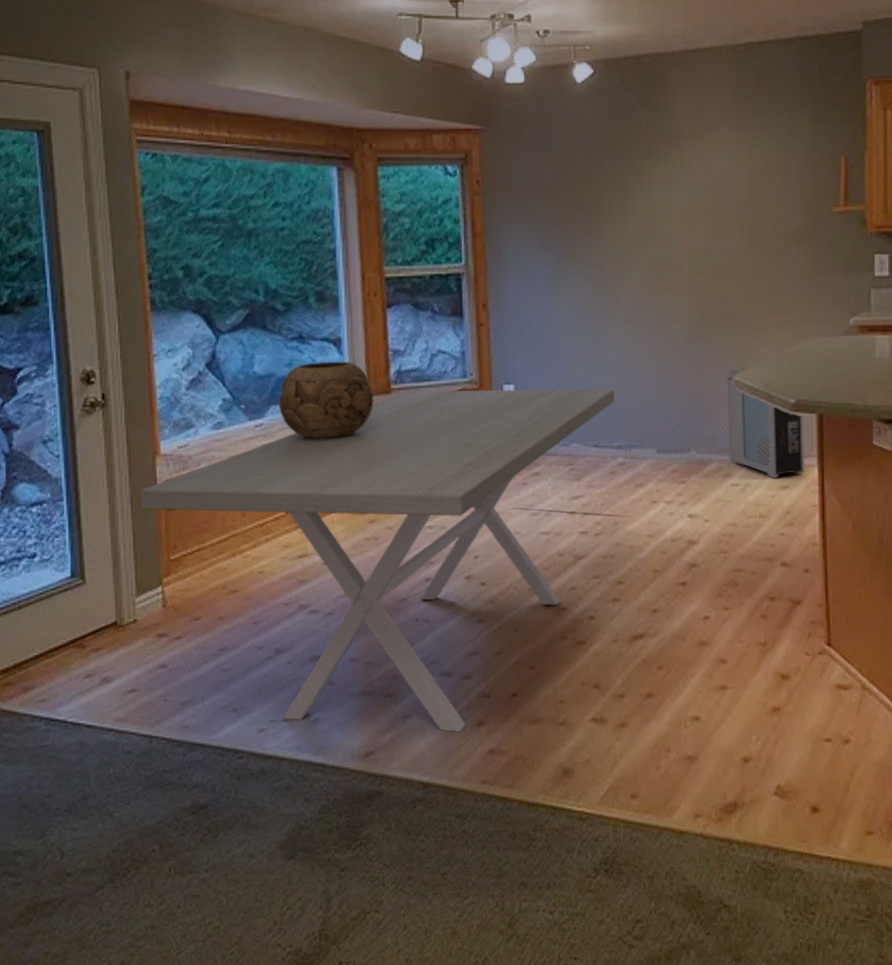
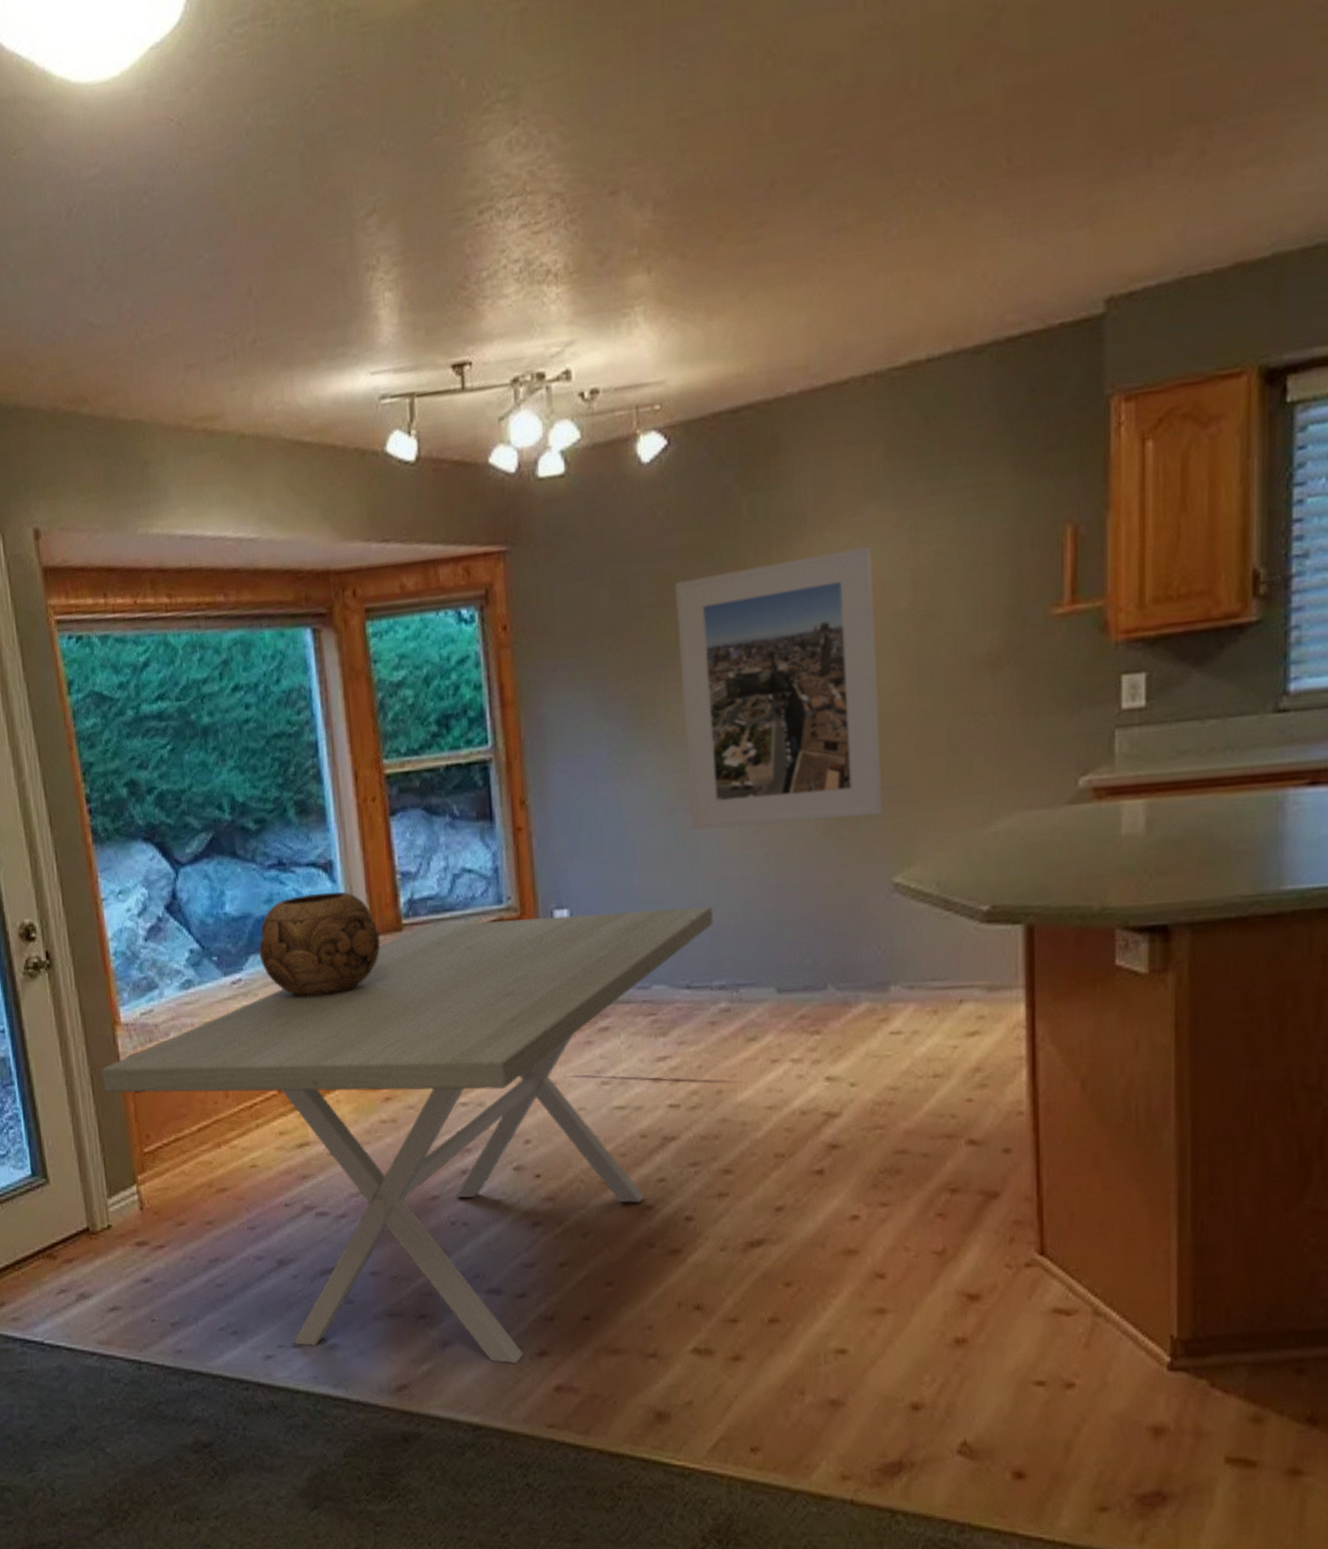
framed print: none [596,155,729,334] -> present [675,545,884,830]
air purifier: present [726,368,805,480] -> none [880,863,1005,1023]

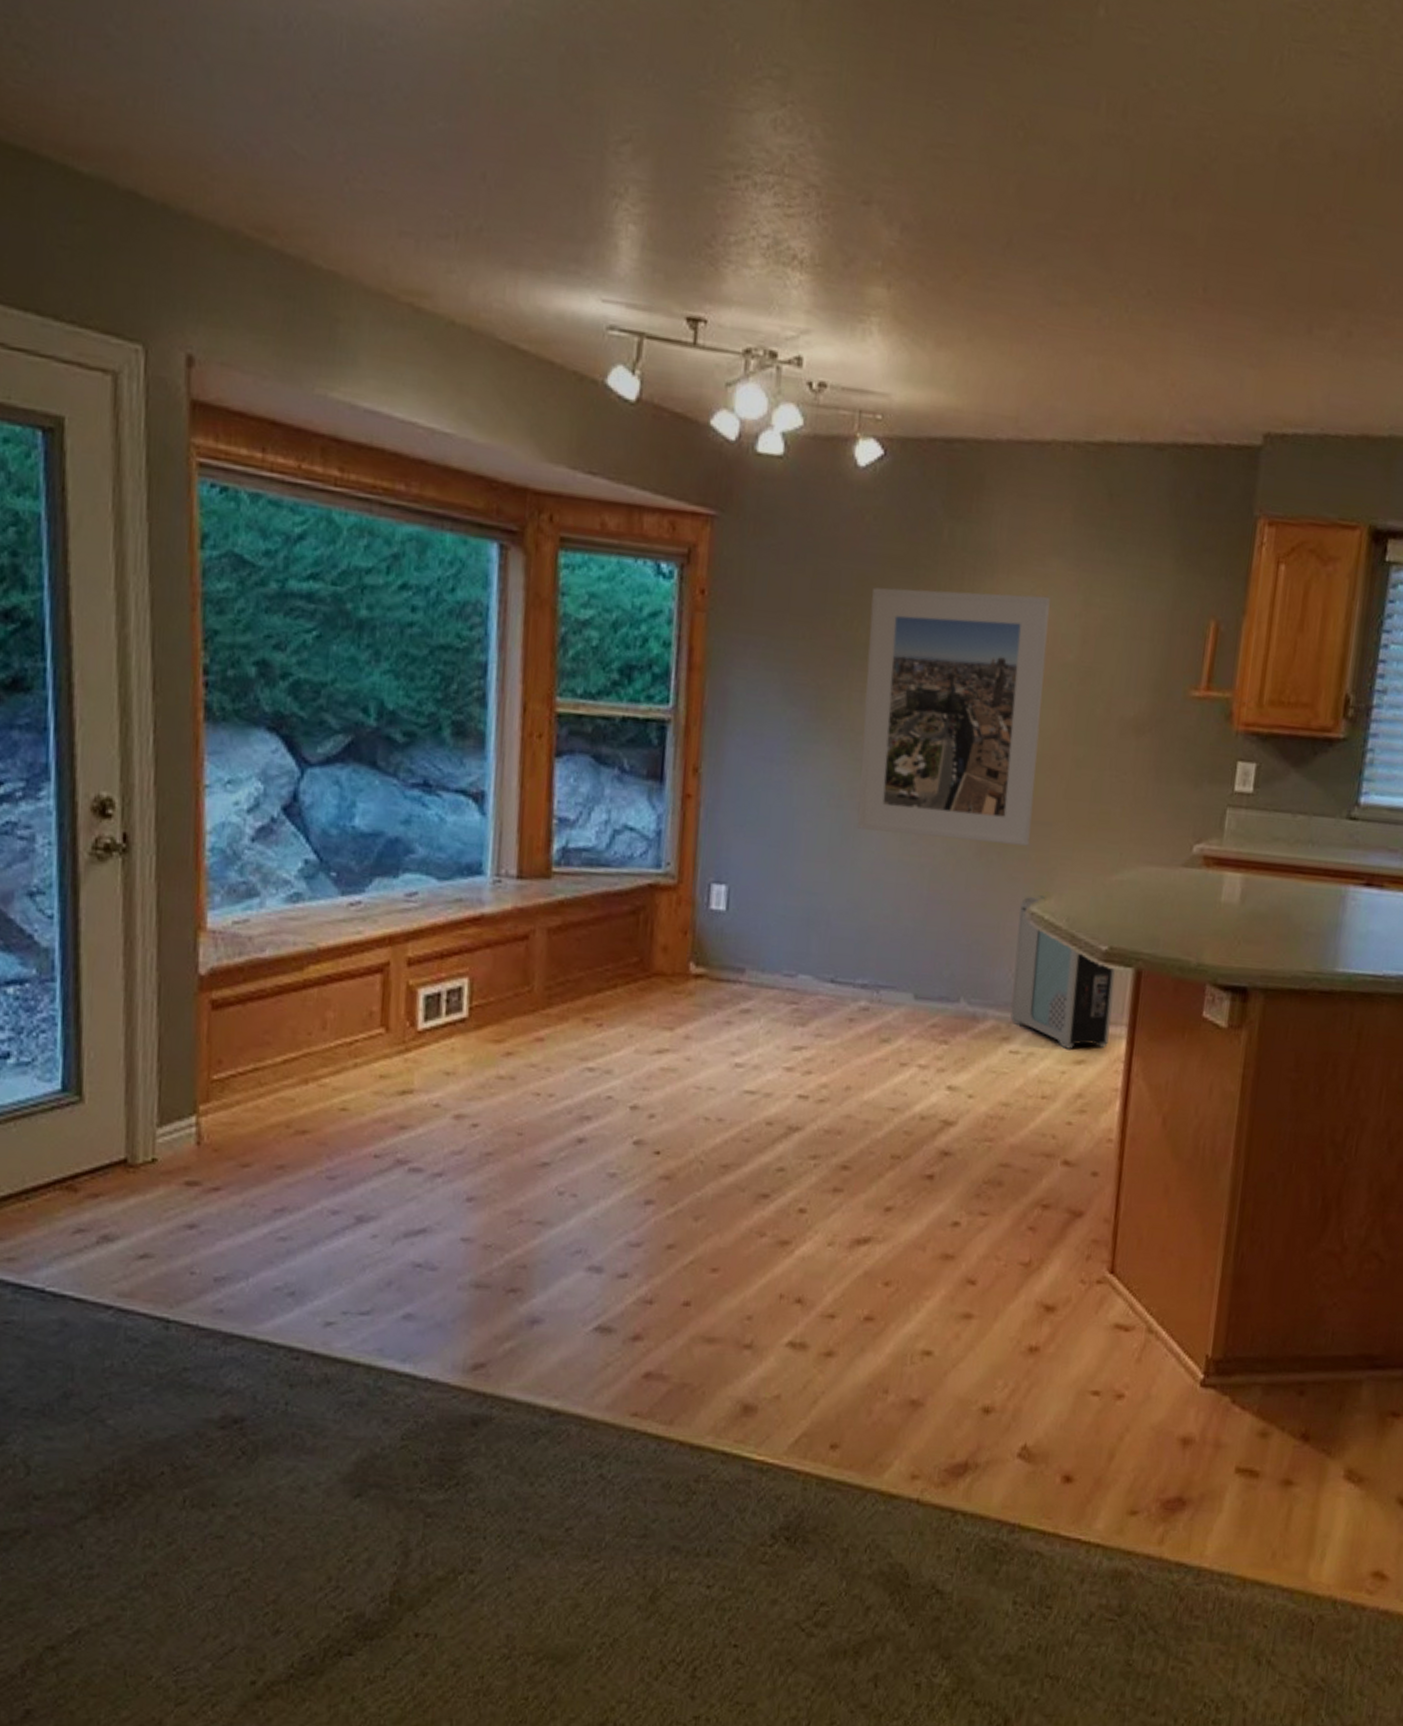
dining table: present [101,906,714,1363] -> none [172,878,866,1347]
decorative bowl: present [258,891,381,998] -> none [386,822,527,935]
air purifier: none [880,863,1005,1023] -> present [1010,895,1116,1050]

